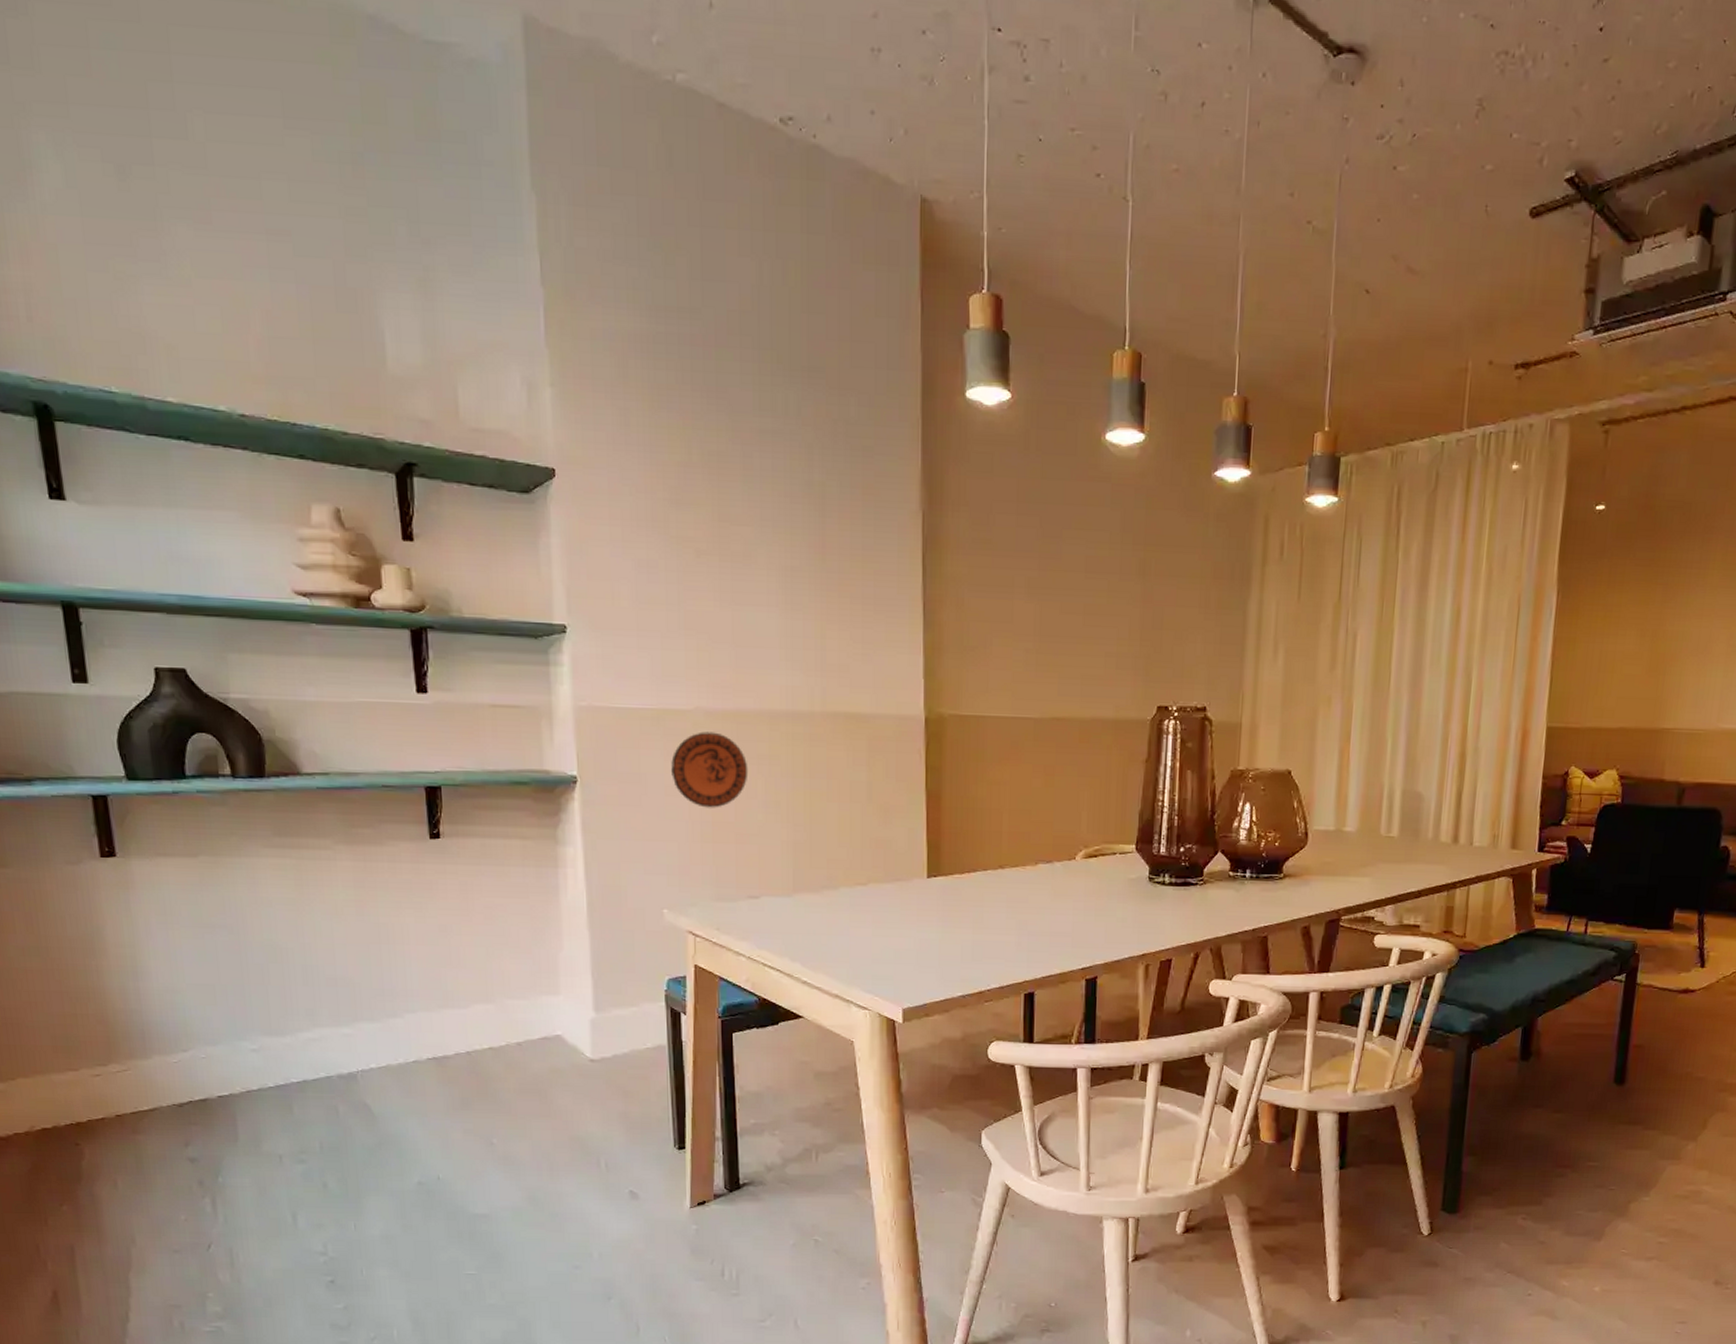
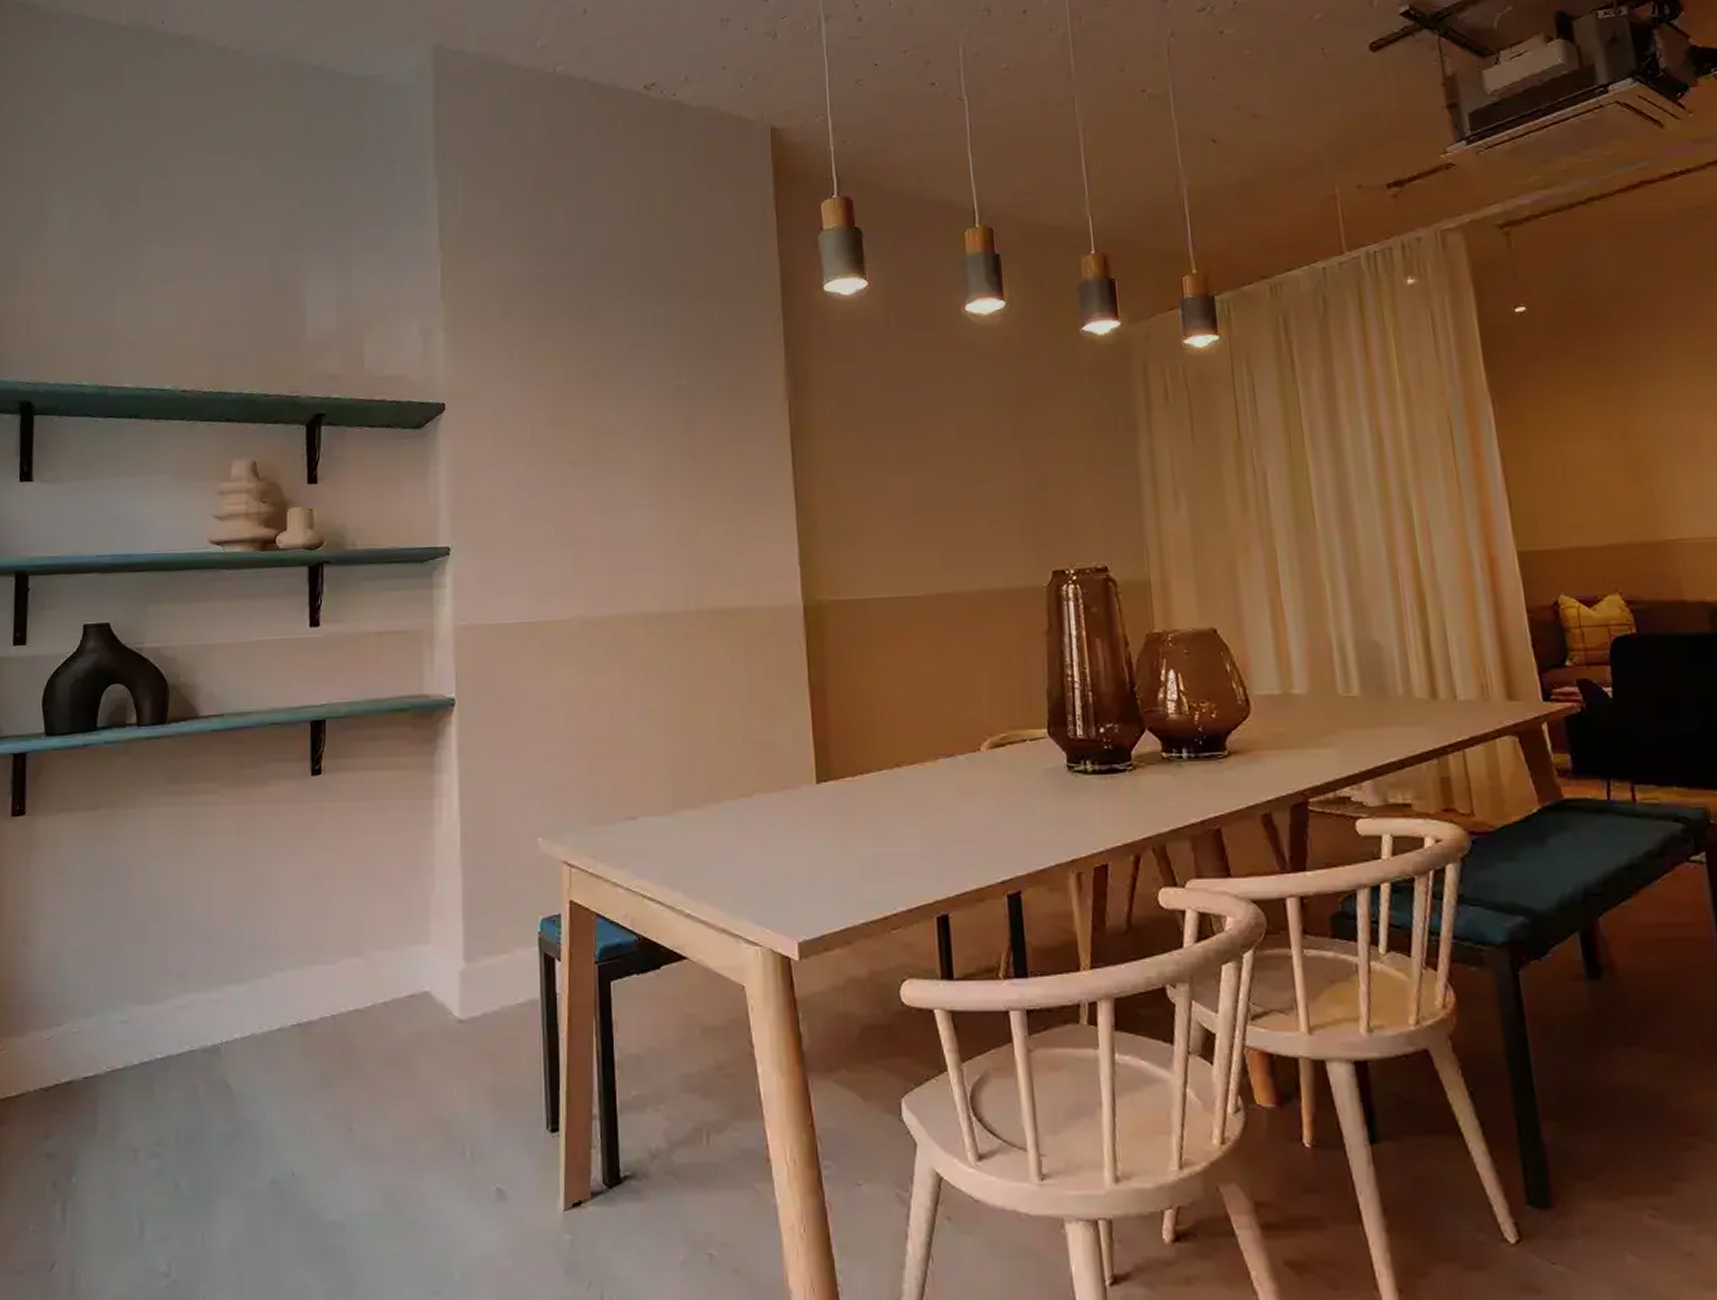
decorative plate: present [671,731,749,808] -> none [547,641,624,722]

